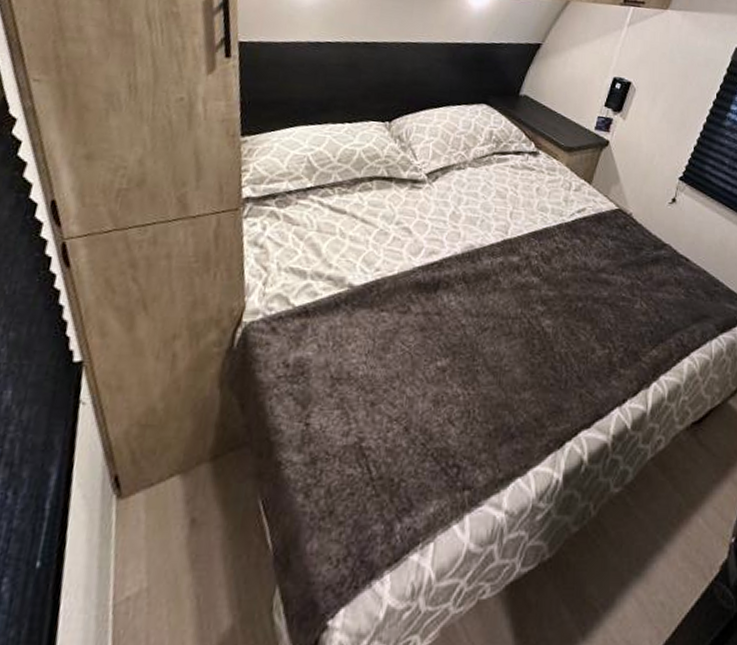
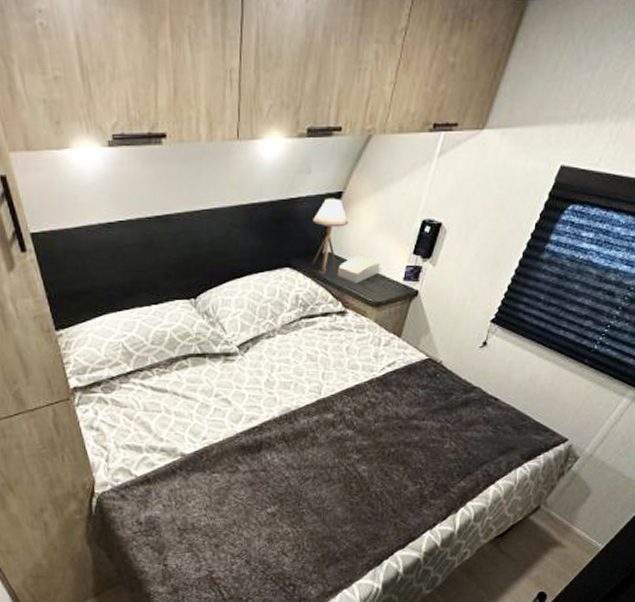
table lamp: none [508,47,545,115] -> present [312,197,348,274]
tissue dispenser: none [531,102,573,127] -> present [337,256,380,284]

